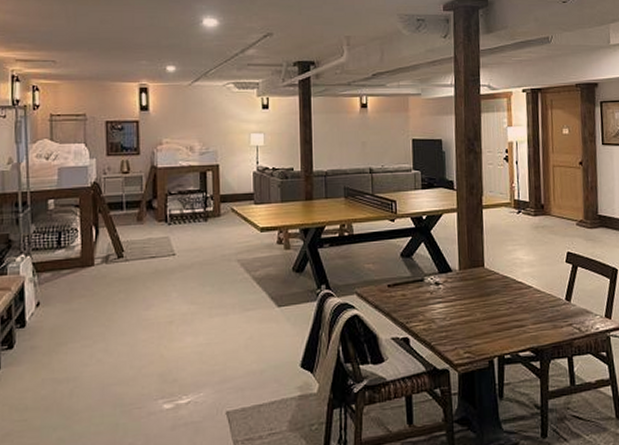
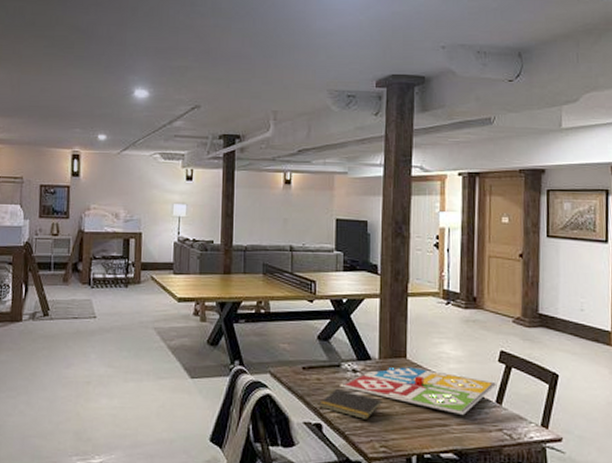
notepad: none [405,301,465,329] -> present [319,388,384,419]
gameboard: none [424,275,566,315] -> present [340,367,497,415]

